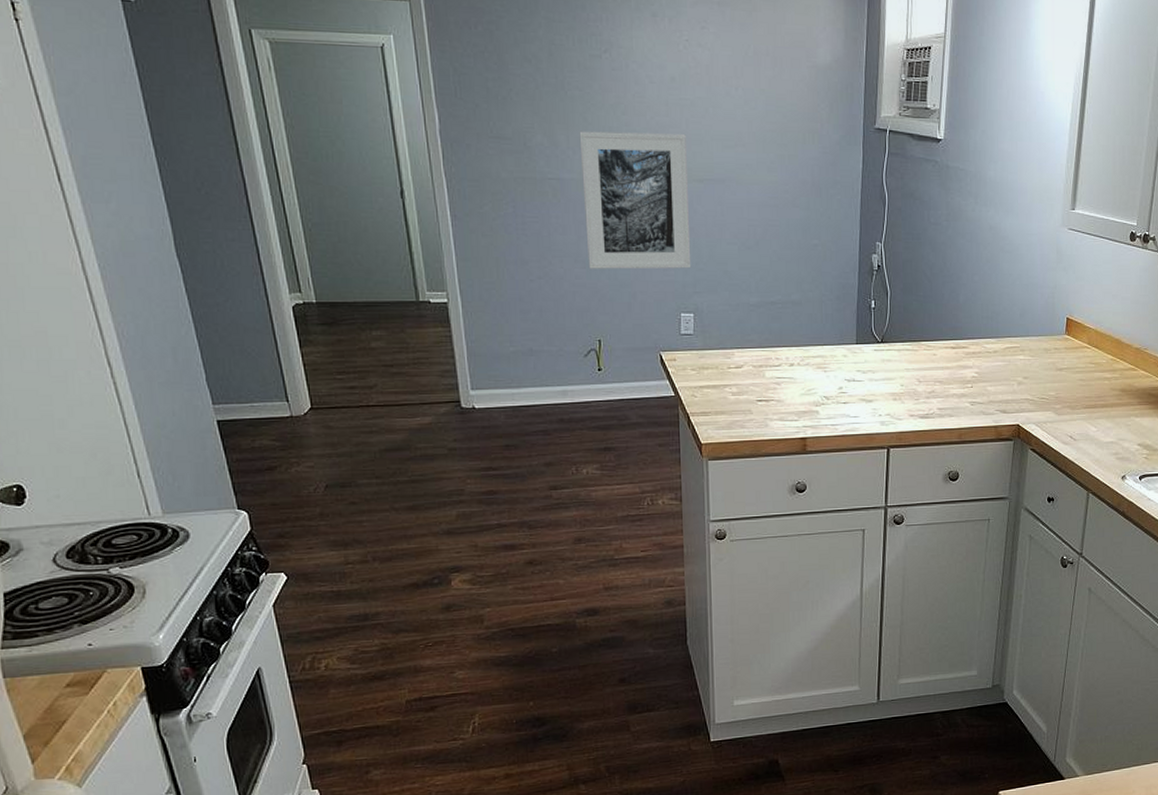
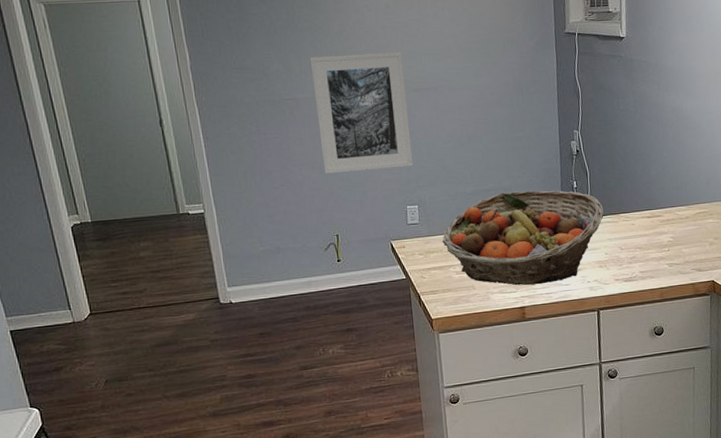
fruit basket: none [718,307,904,414] -> present [442,190,604,286]

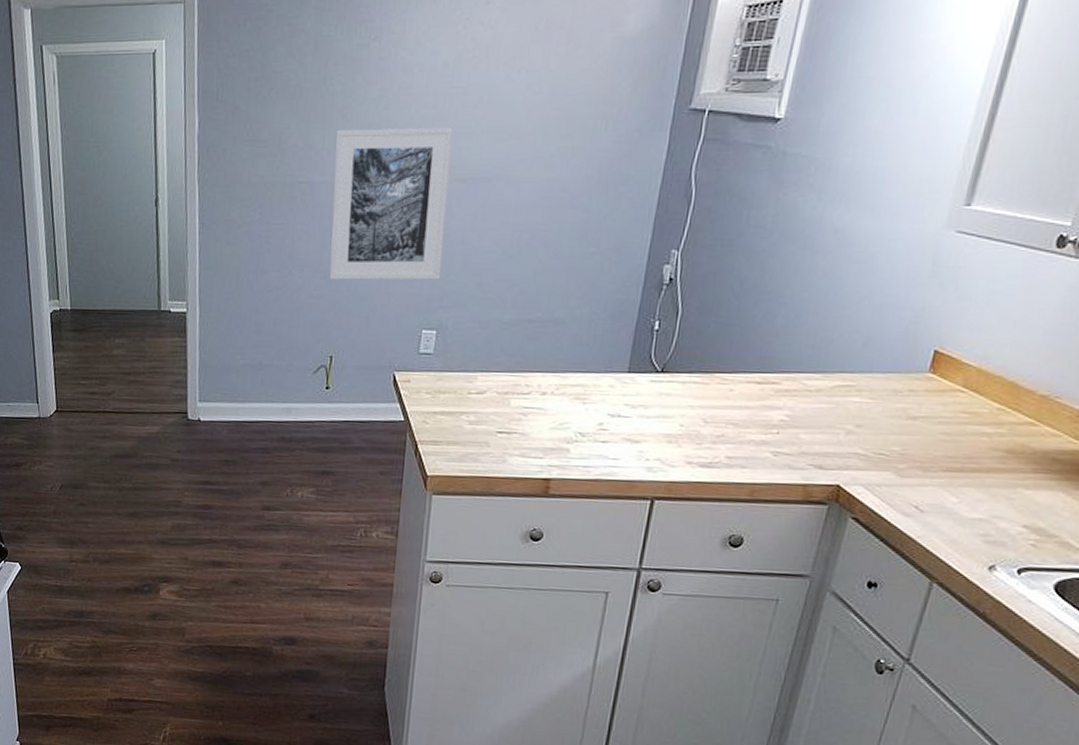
fruit basket: present [442,190,604,286] -> none [458,326,692,454]

